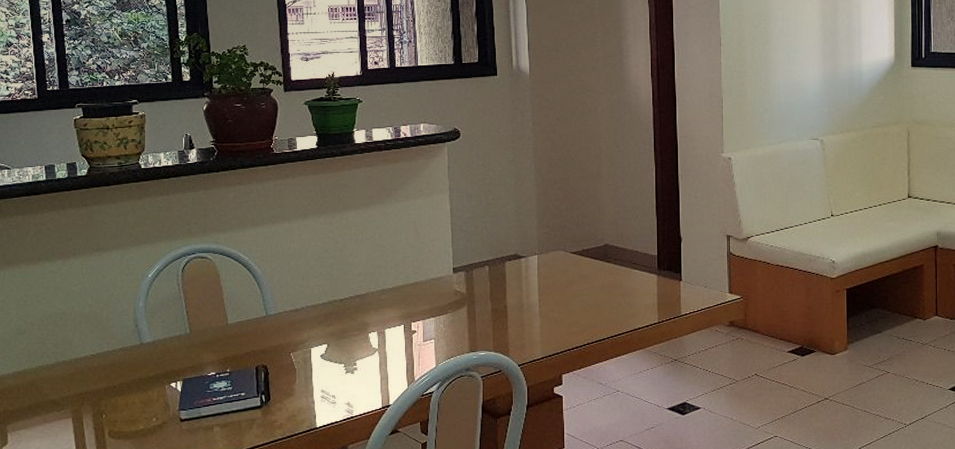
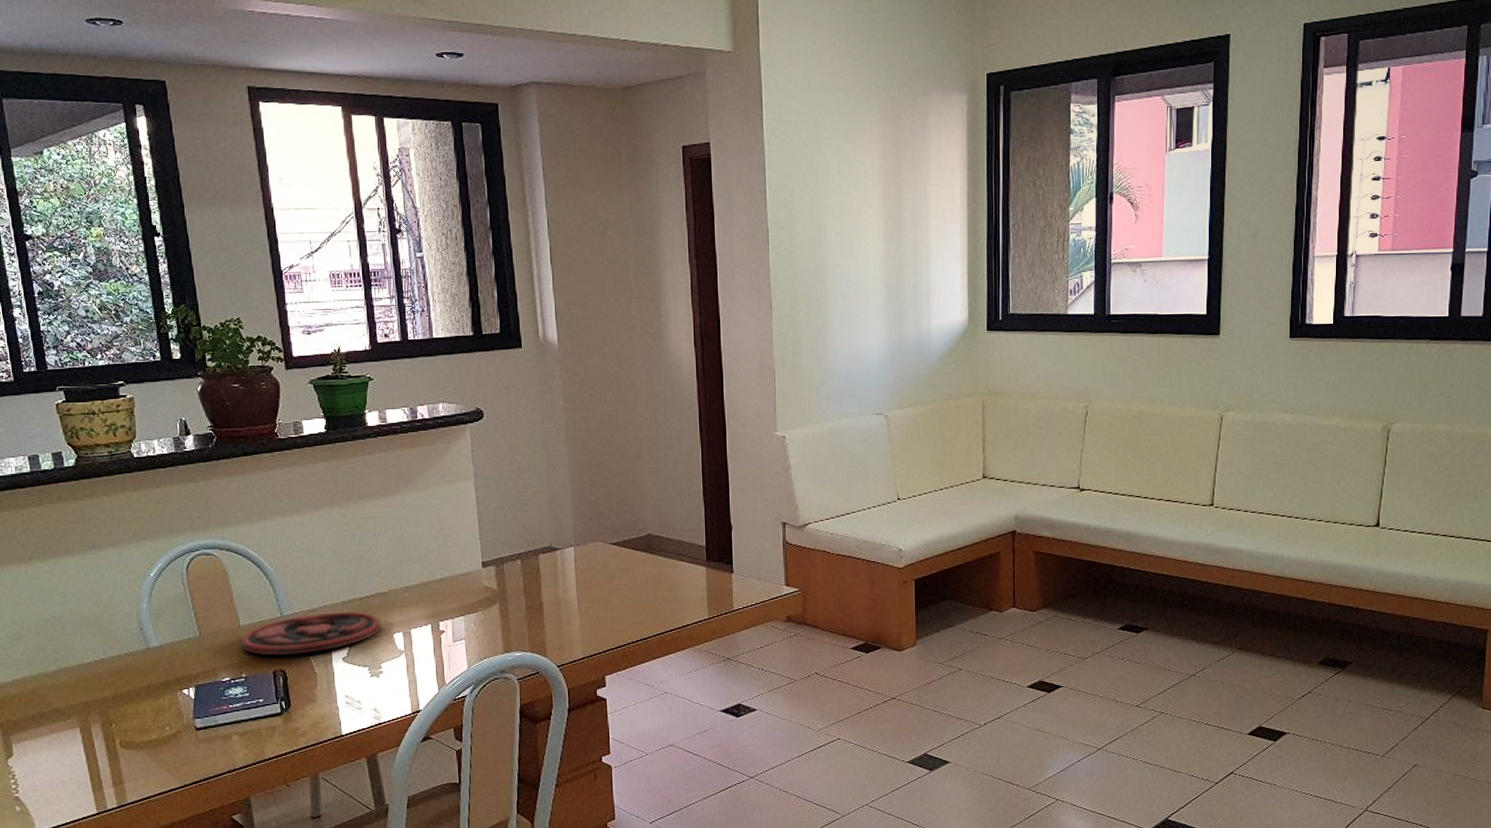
plate: none [228,312,358,352] -> present [241,612,381,655]

